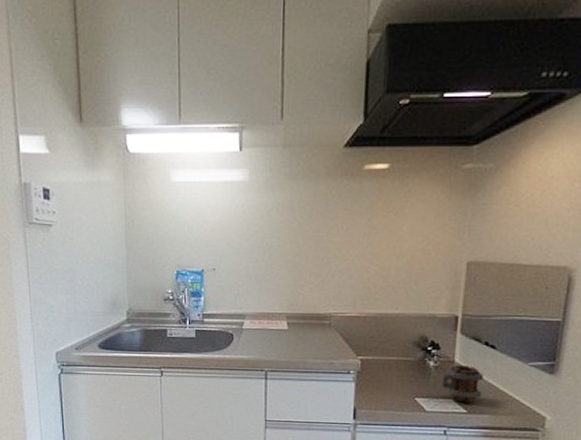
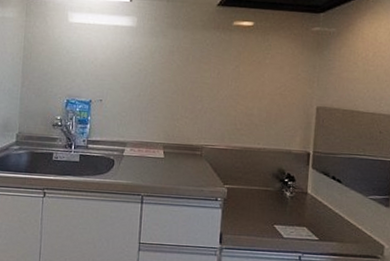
mug: present [441,365,483,403] -> none [296,196,332,231]

